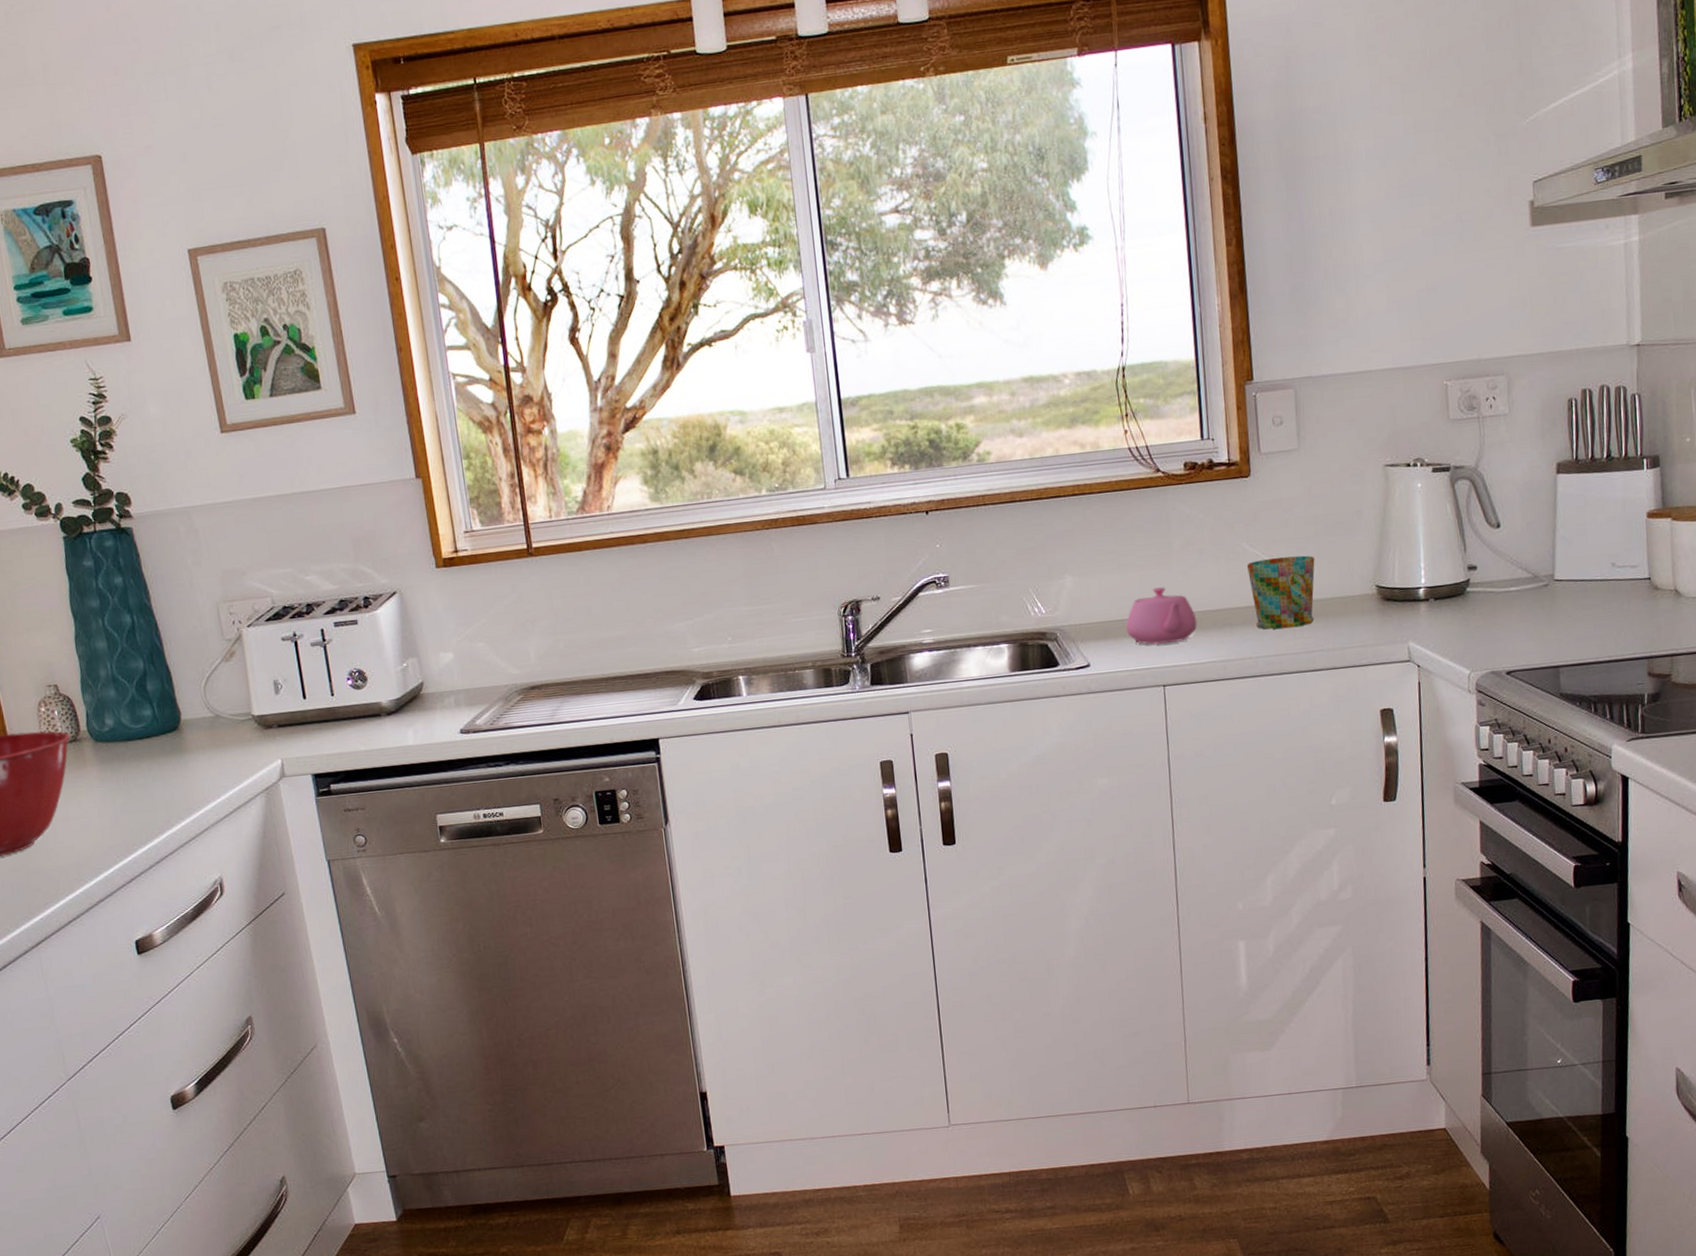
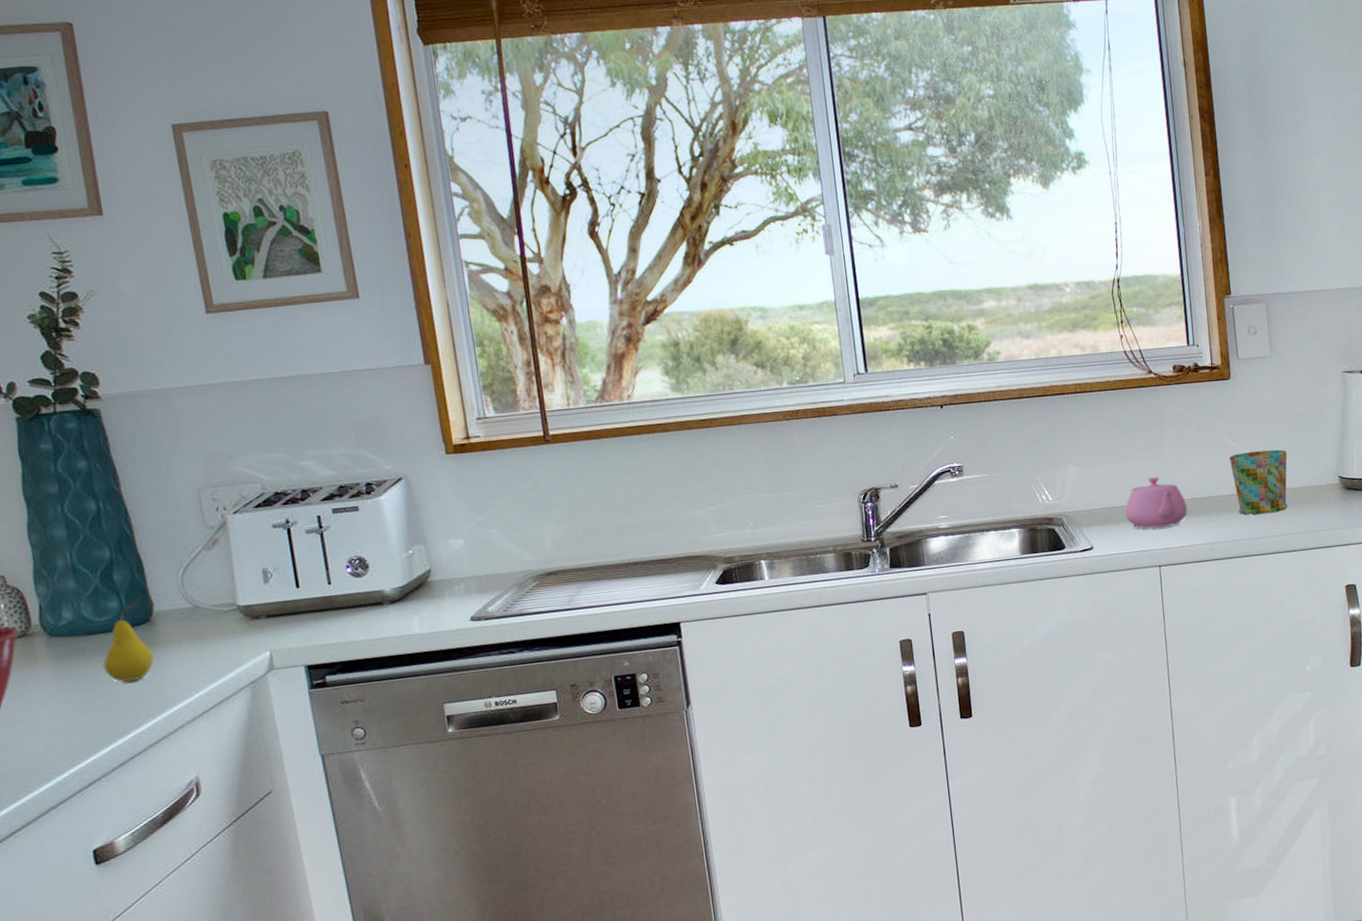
fruit: none [139,712,182,786] -> present [102,603,154,682]

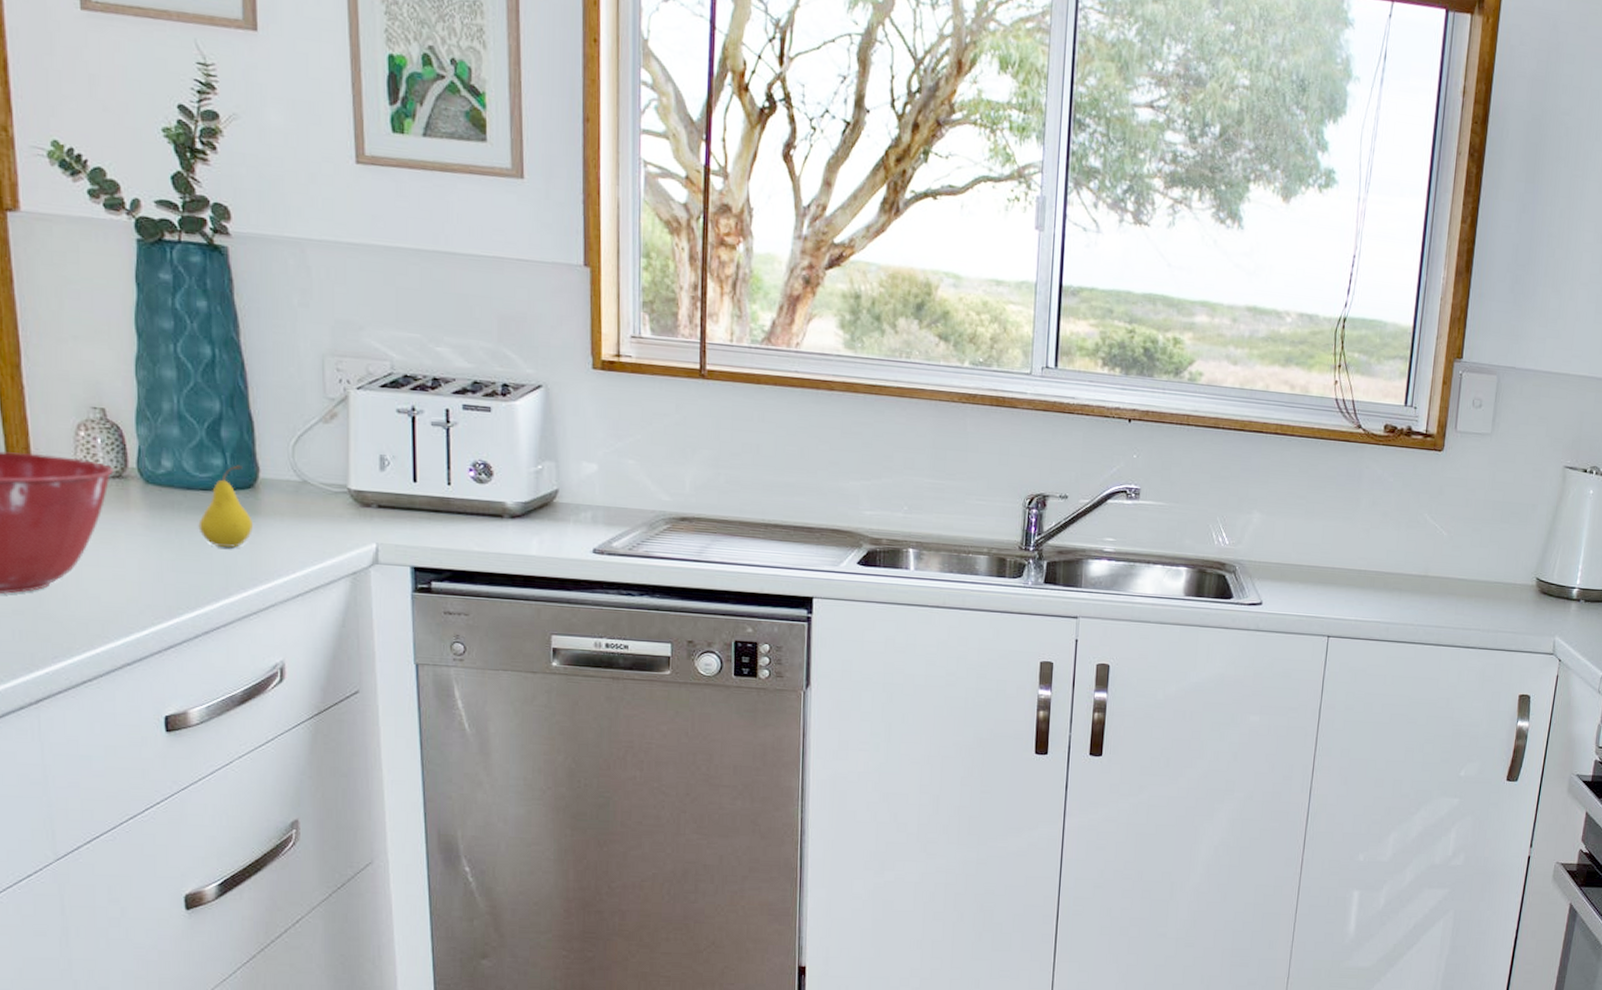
teapot: present [1124,477,1188,529] -> none [1302,540,1370,597]
mug: present [1230,449,1288,515] -> none [1423,532,1487,604]

